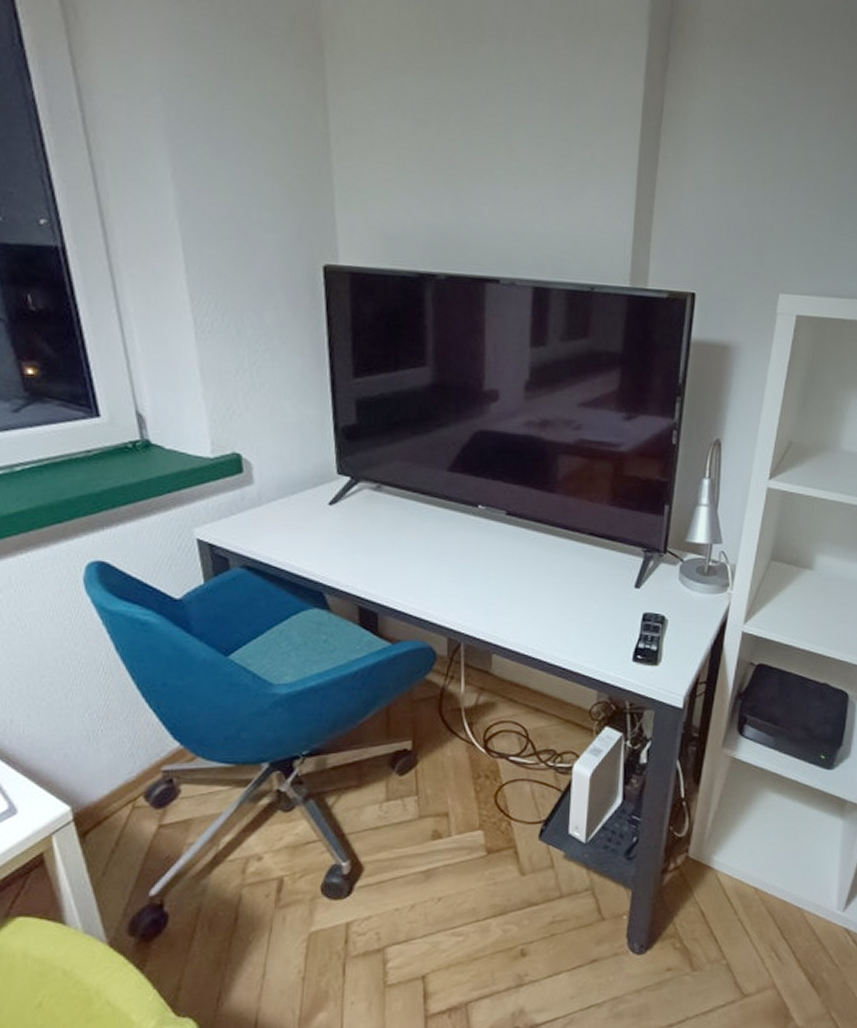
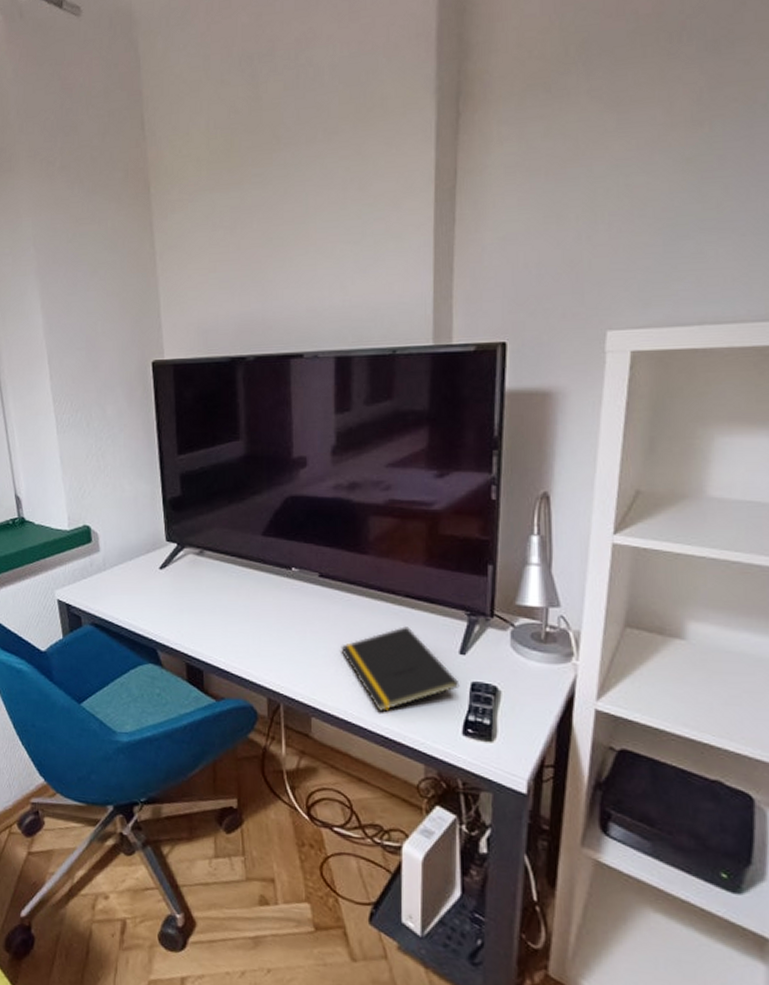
notepad: none [524,563,633,644] -> present [341,626,460,712]

